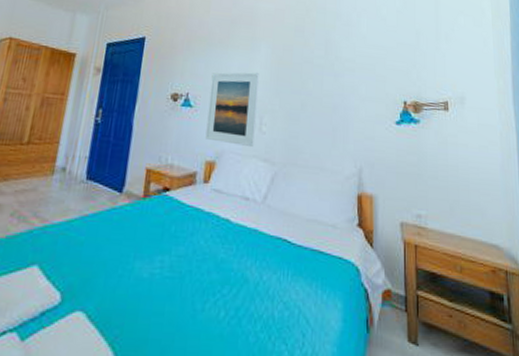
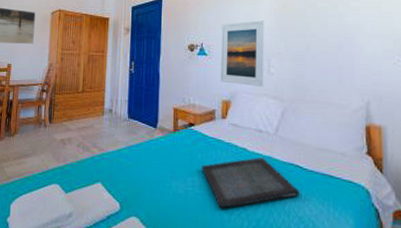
serving tray: none [174,230,287,294] -> present [202,157,301,208]

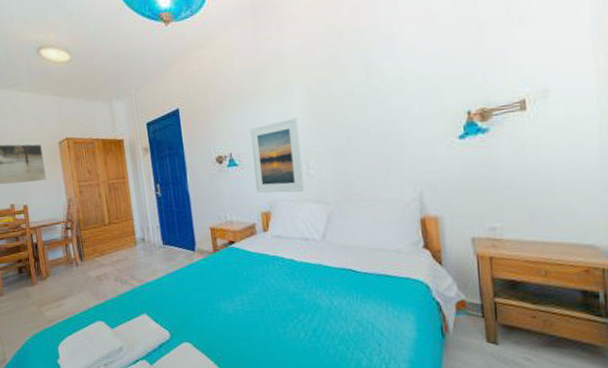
serving tray: present [202,157,301,208] -> none [249,266,356,322]

